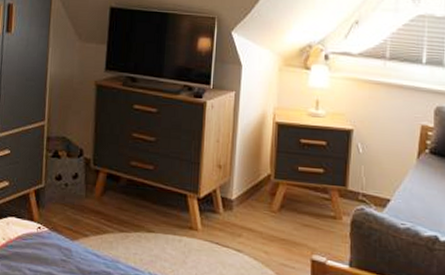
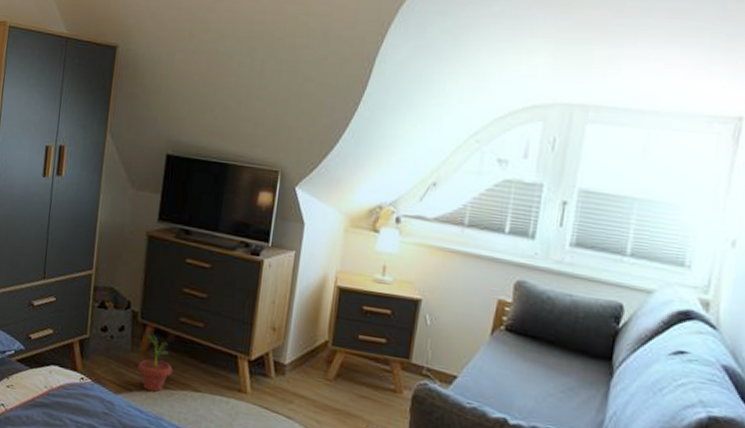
potted plant: none [93,179,126,235] -> present [138,334,173,392]

